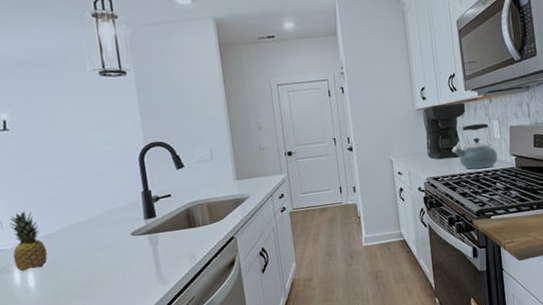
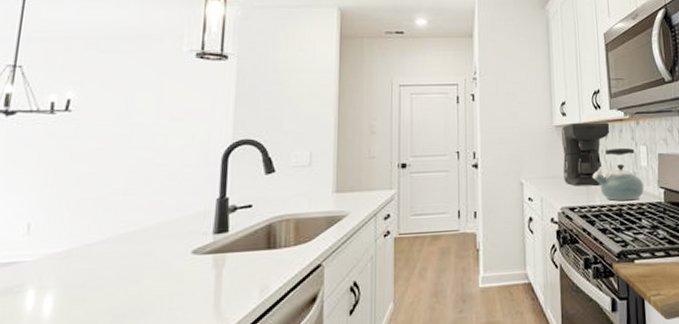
fruit: present [9,211,48,272] -> none [31,213,79,293]

